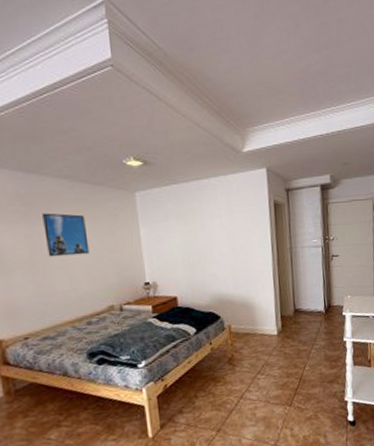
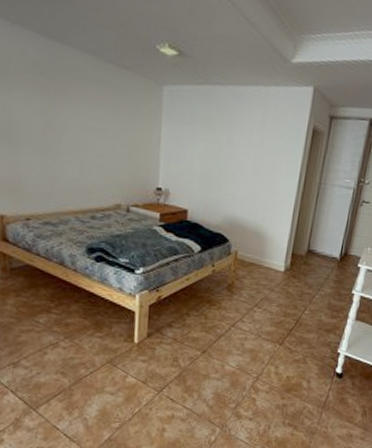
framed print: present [42,212,90,257] -> none [60,88,106,145]

